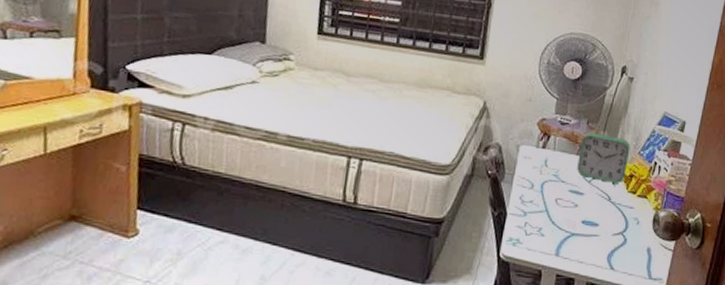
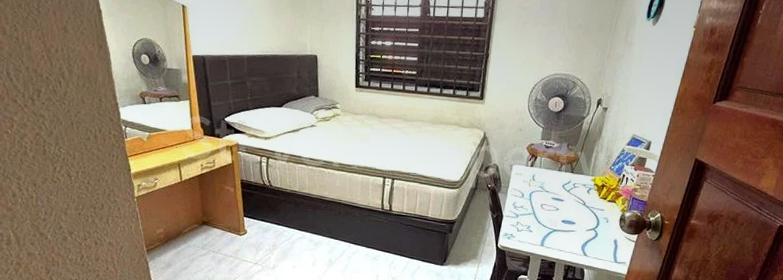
alarm clock: present [577,132,630,183] -> none [559,153,603,192]

